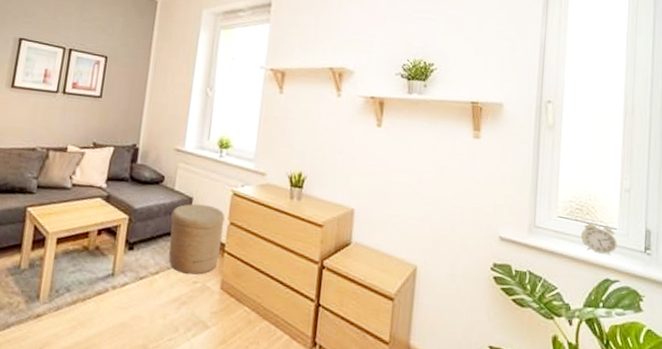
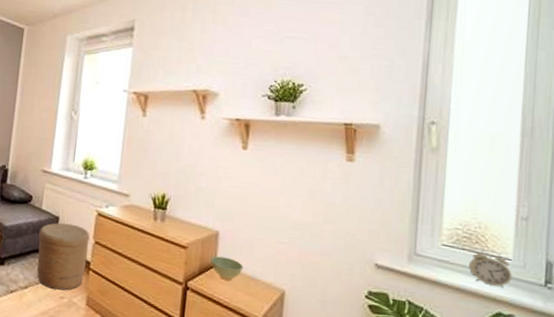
bowl: none [346,233,378,258] -> present [210,256,244,281]

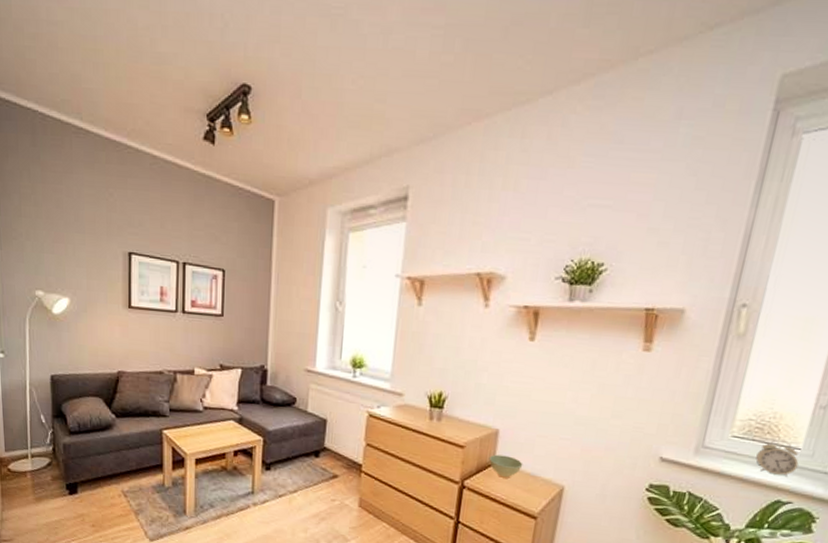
woven basket: present [37,222,90,290] -> none [305,425,361,493]

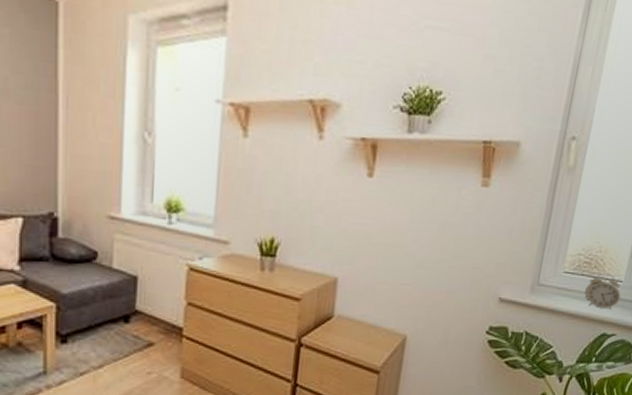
bowl: present [488,454,523,478] -> none [327,306,364,331]

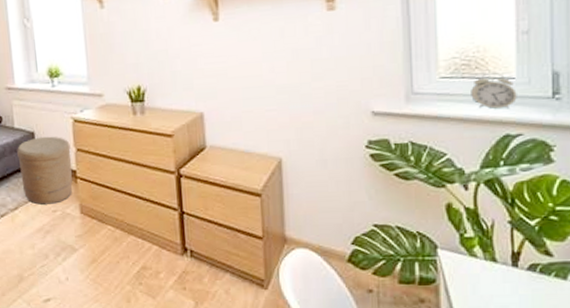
woven basket: none [112,283,181,365] -> present [17,136,73,205]

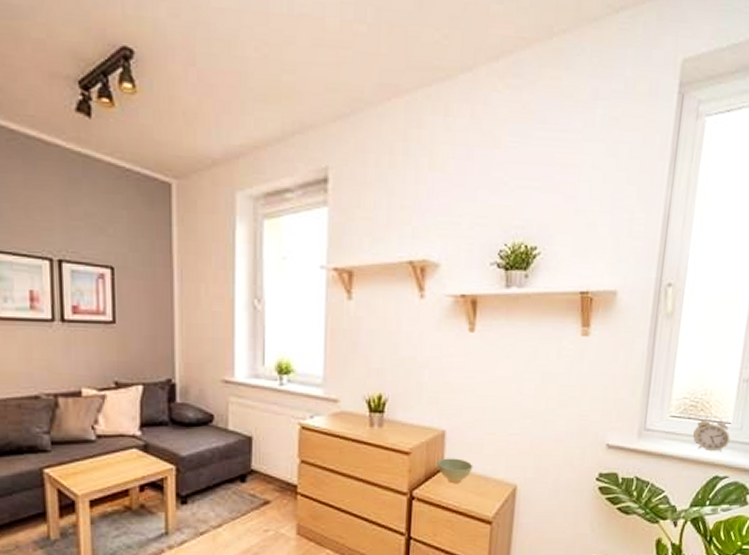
woven basket: present [17,136,73,205] -> none [228,443,294,522]
bowl: none [199,137,235,160] -> present [437,458,473,483]

